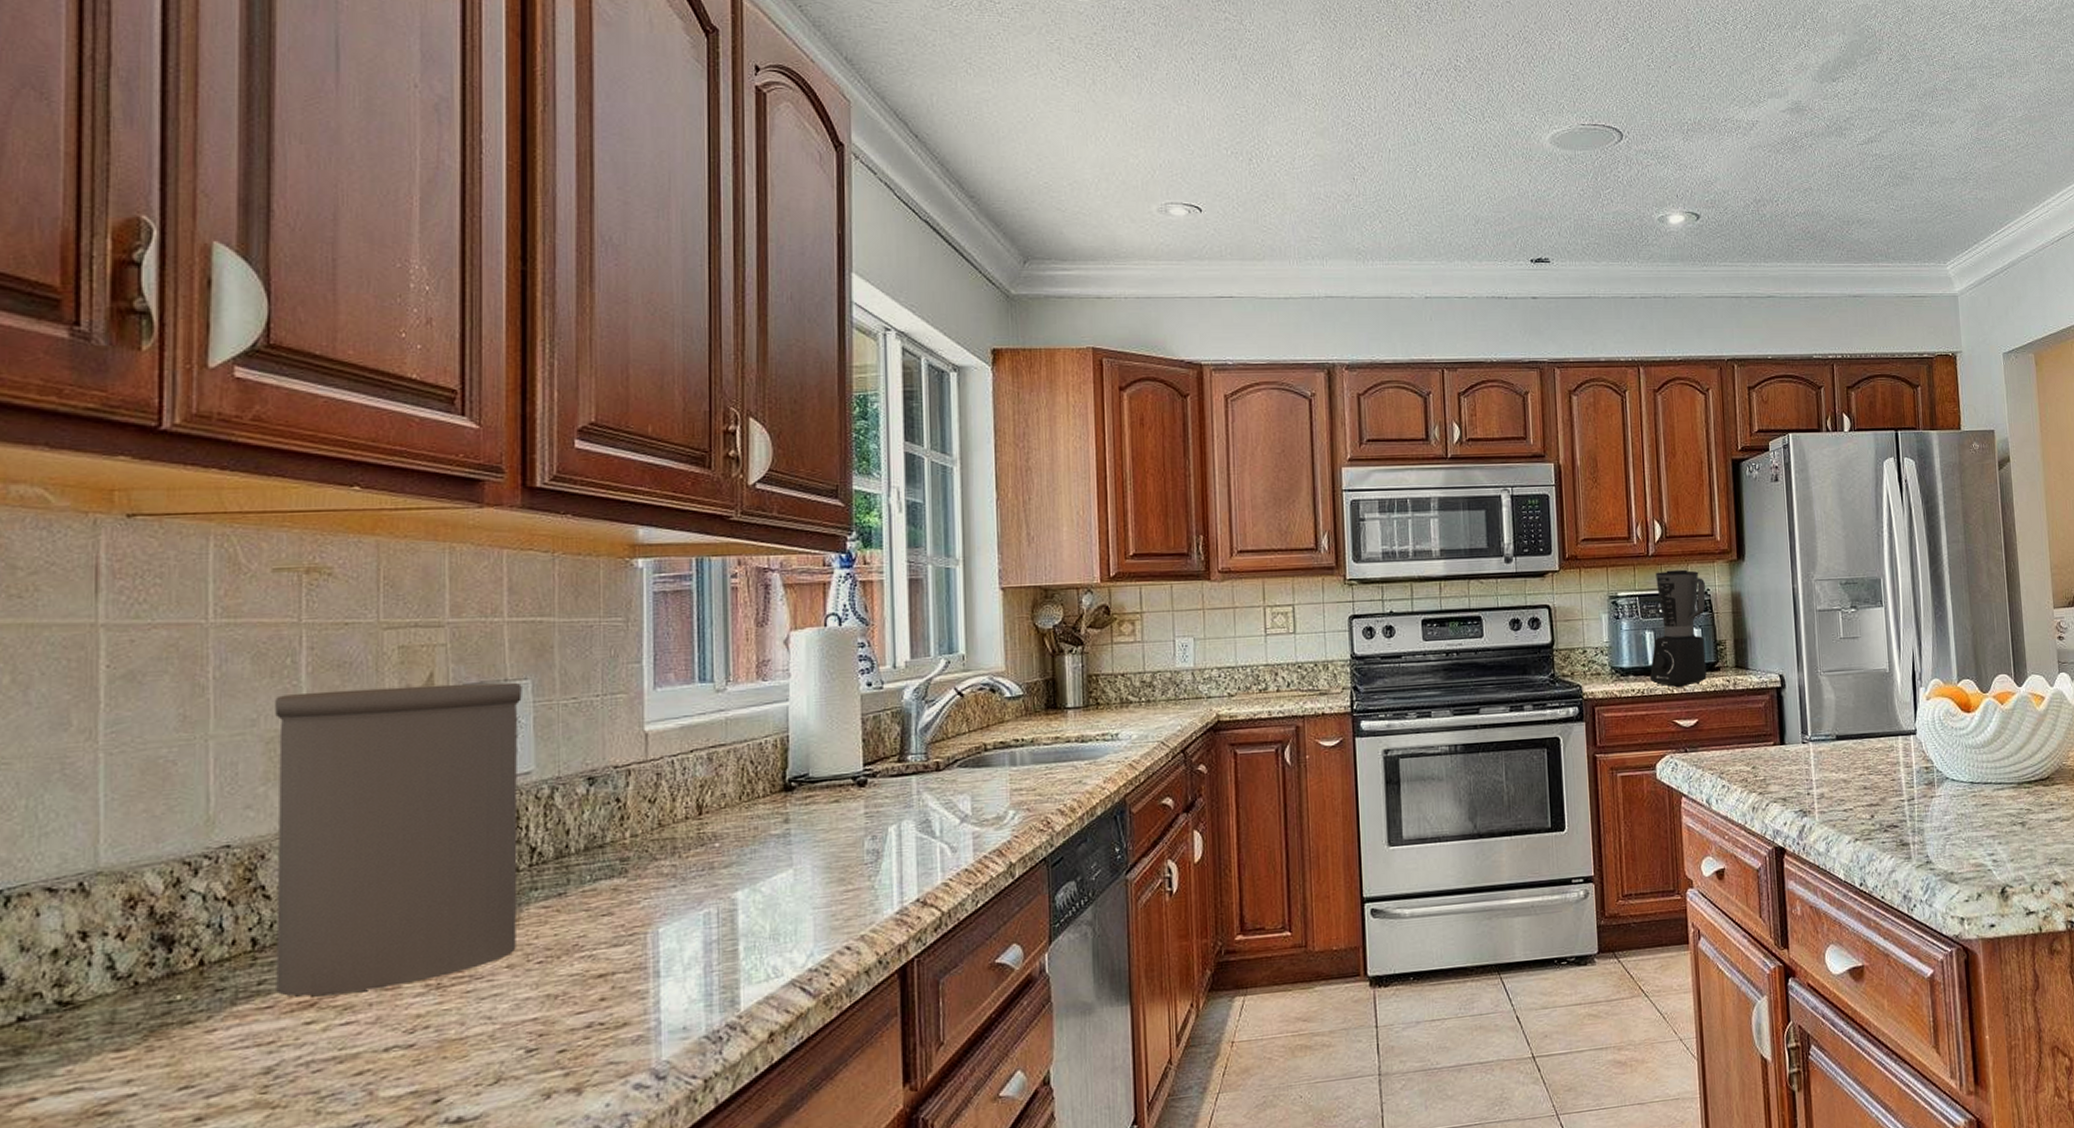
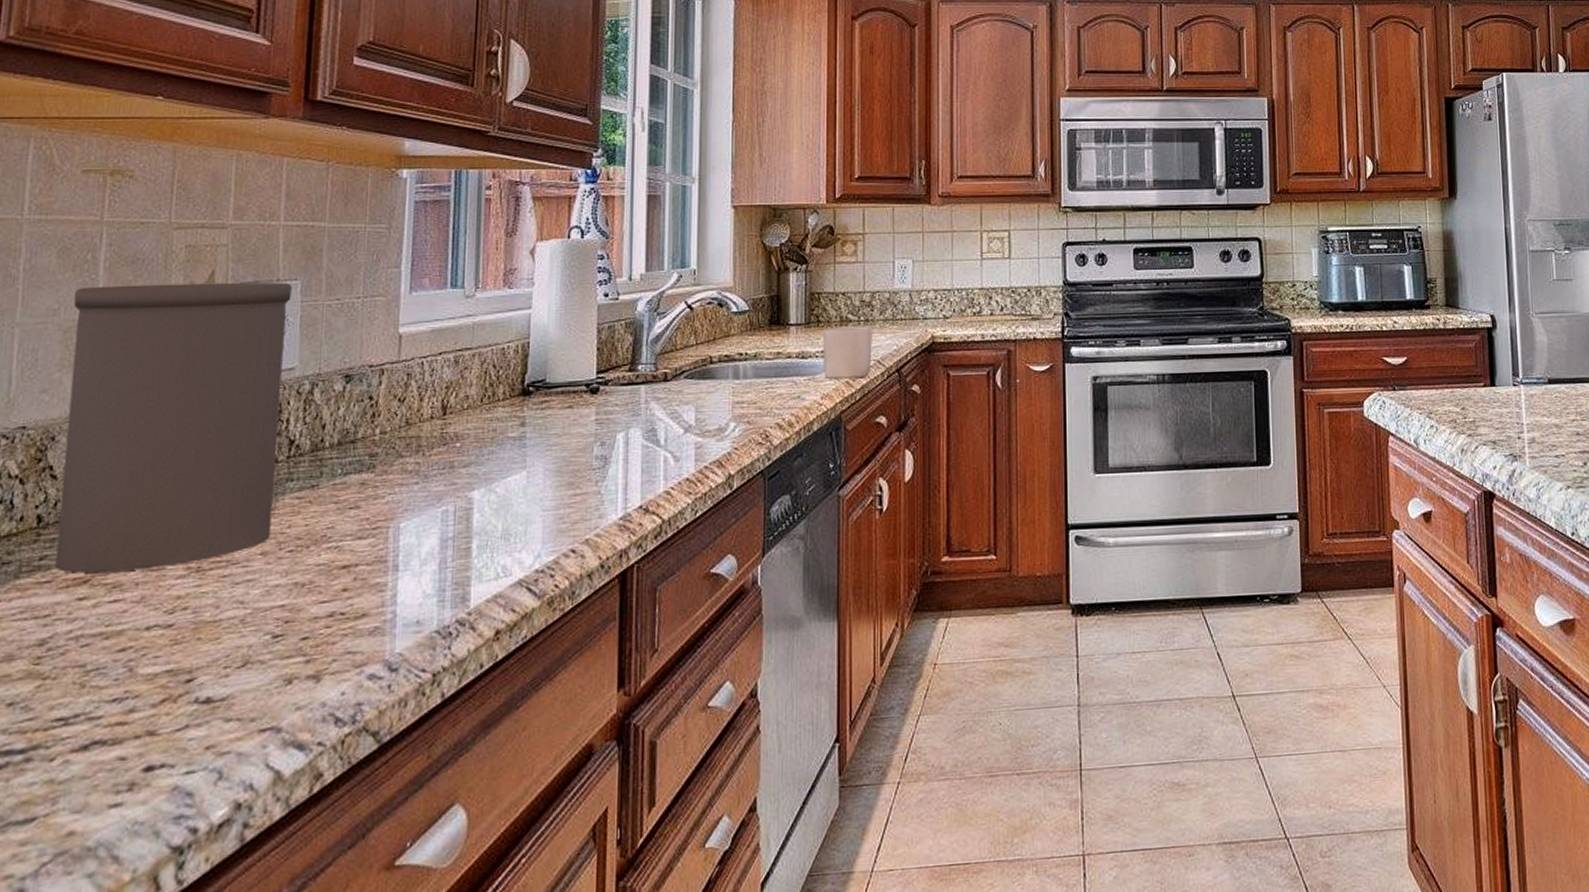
mug: none [1103,707,1155,763] -> present [823,326,872,380]
blender: present [1650,569,1707,688] -> none [1359,206,1417,325]

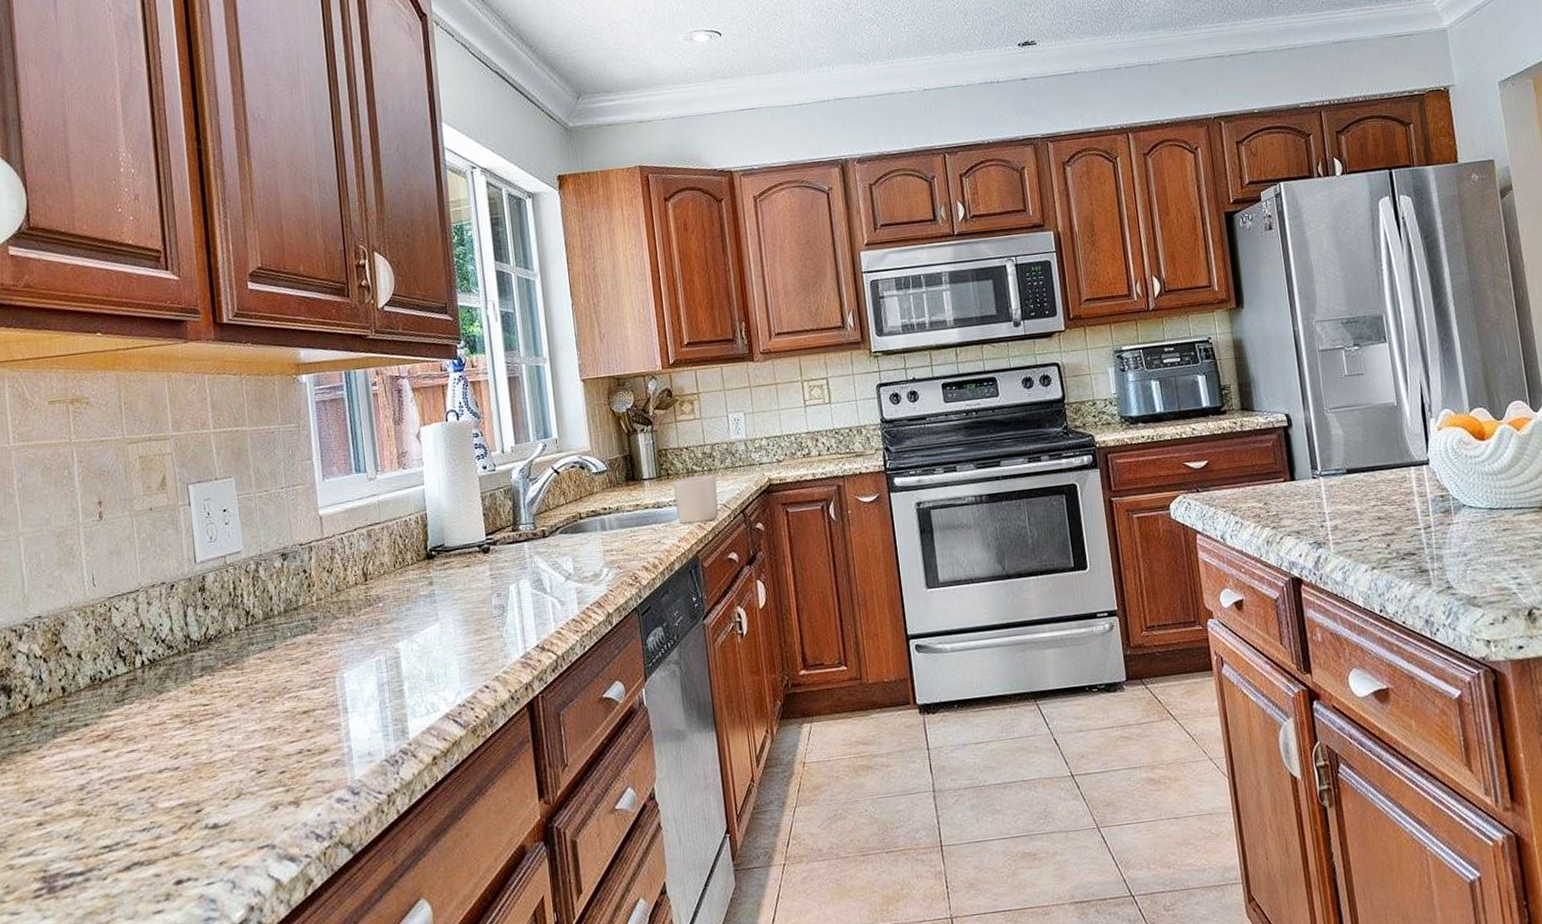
canister: present [55,282,292,573] -> none [59,480,243,731]

